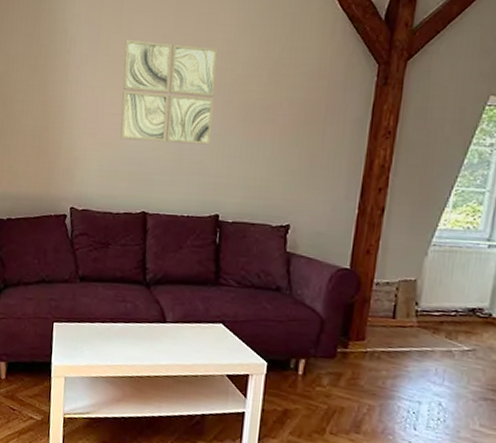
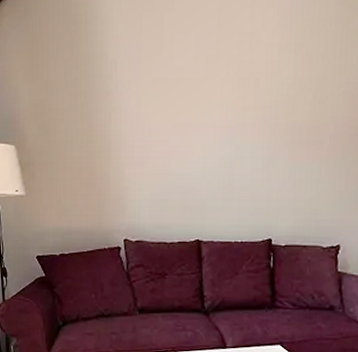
wall art: present [120,39,219,145] -> none [168,62,263,169]

